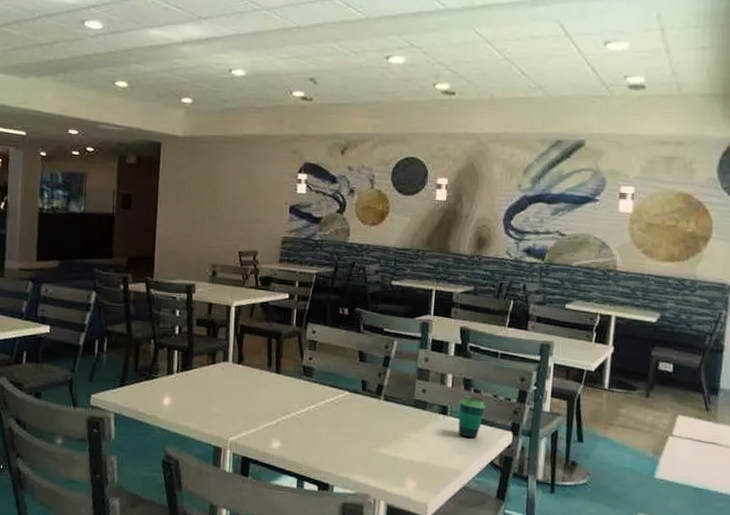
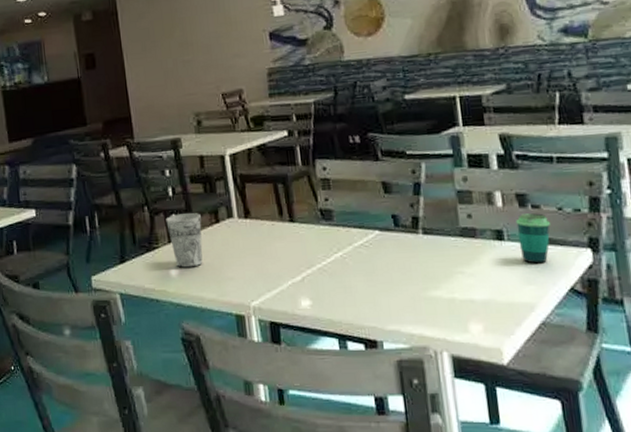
cup: none [168,351,200,400] -> present [166,213,203,268]

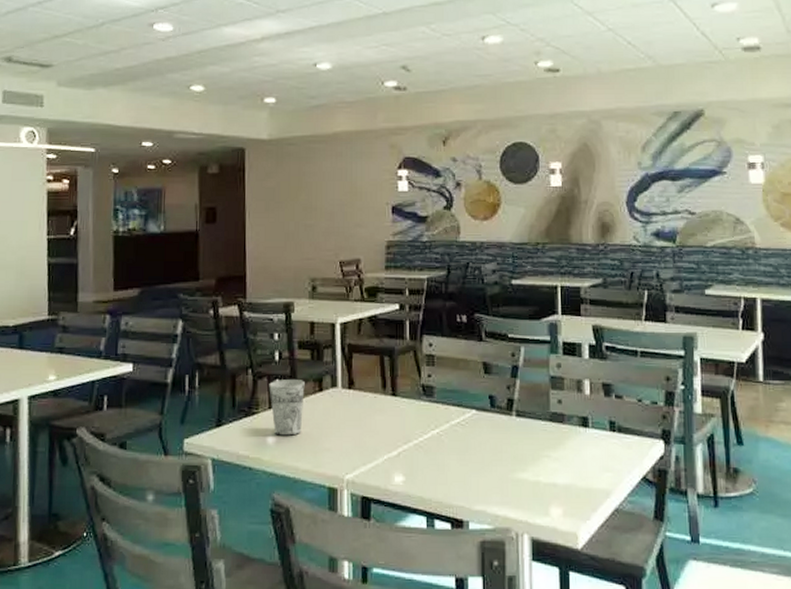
cup: present [516,213,550,264] -> none [601,403,630,452]

